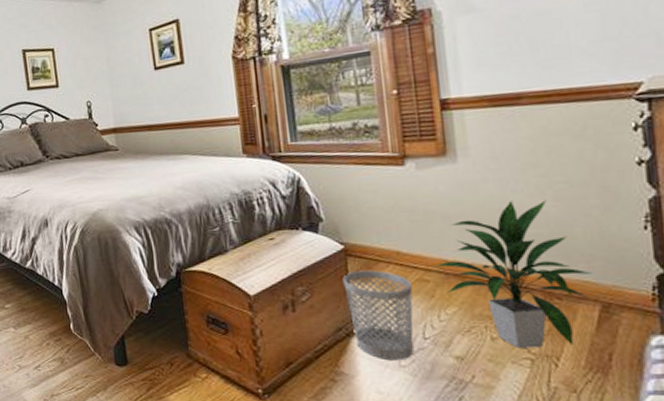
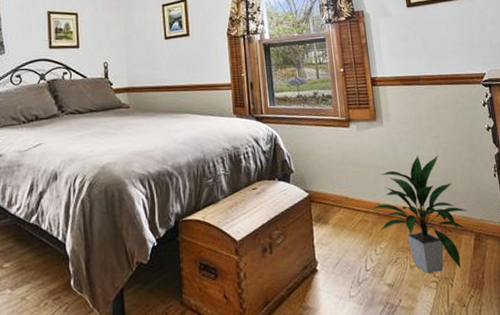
wastebasket: present [343,270,414,361] -> none [308,213,359,293]

